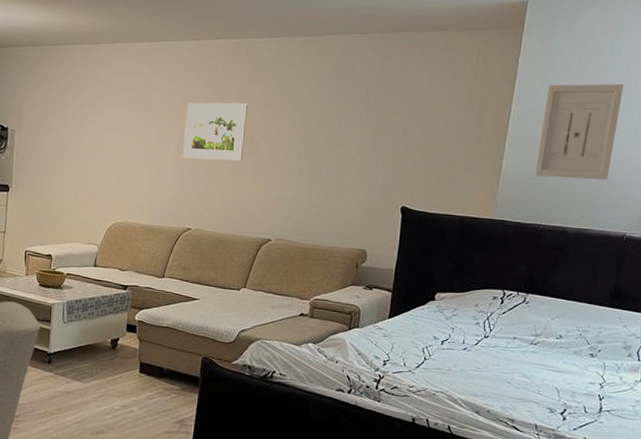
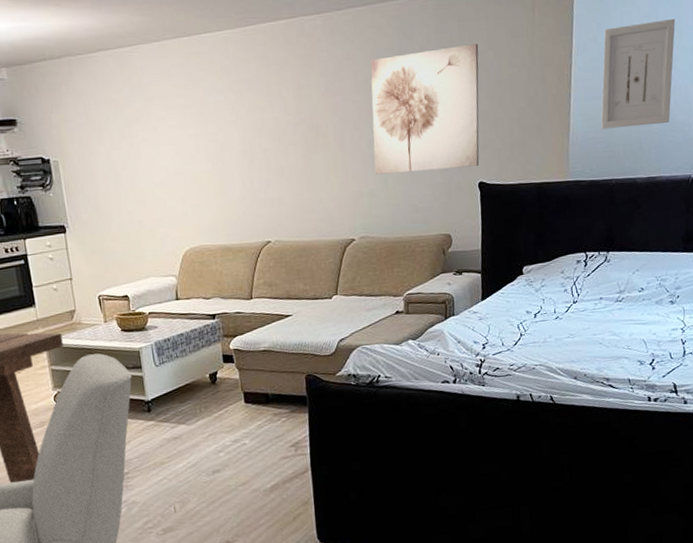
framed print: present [182,102,249,162] -> none [243,93,312,165]
wall art: none [300,81,419,192] -> present [370,43,480,175]

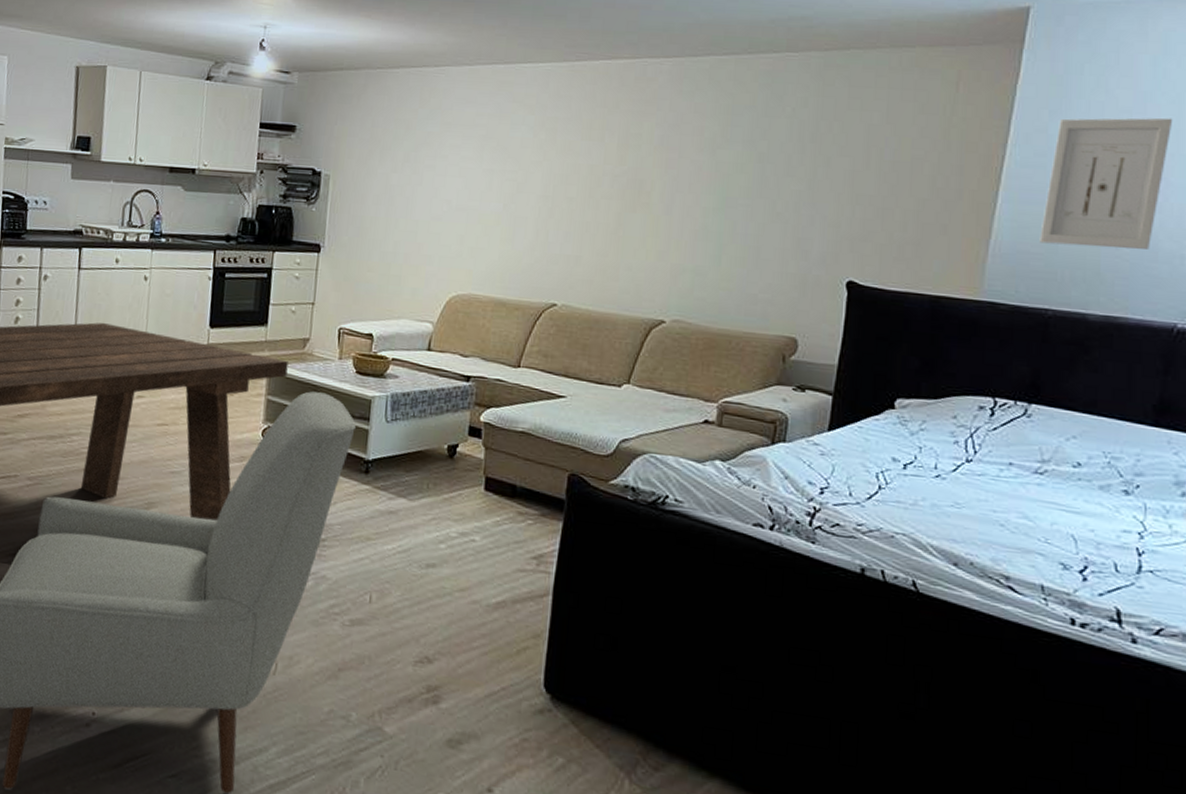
wall art: present [370,43,480,175] -> none [706,114,873,262]

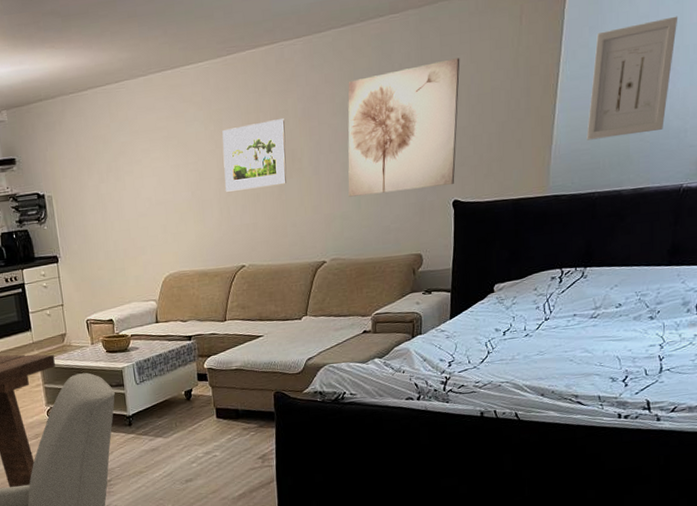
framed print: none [546,141,637,218] -> present [222,119,287,192]
wall art: none [706,114,873,262] -> present [348,57,460,197]

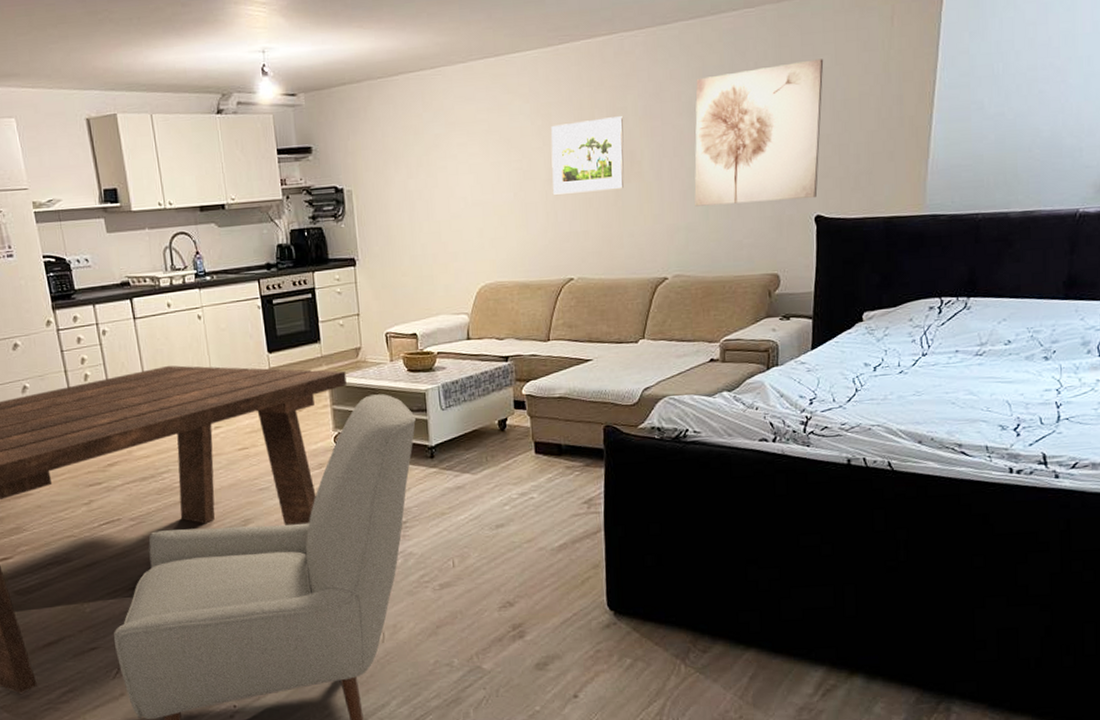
wall art: present [587,16,678,140] -> none [968,24,1070,156]

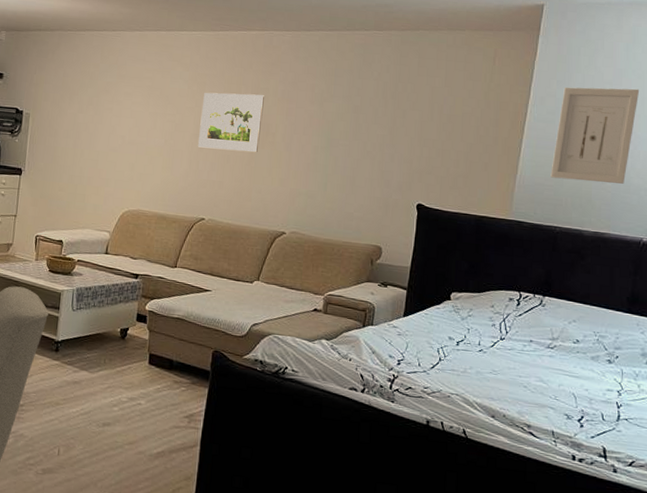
wall art: present [694,58,824,207] -> none [316,77,436,190]
wall art: none [968,24,1070,156] -> present [550,87,640,184]

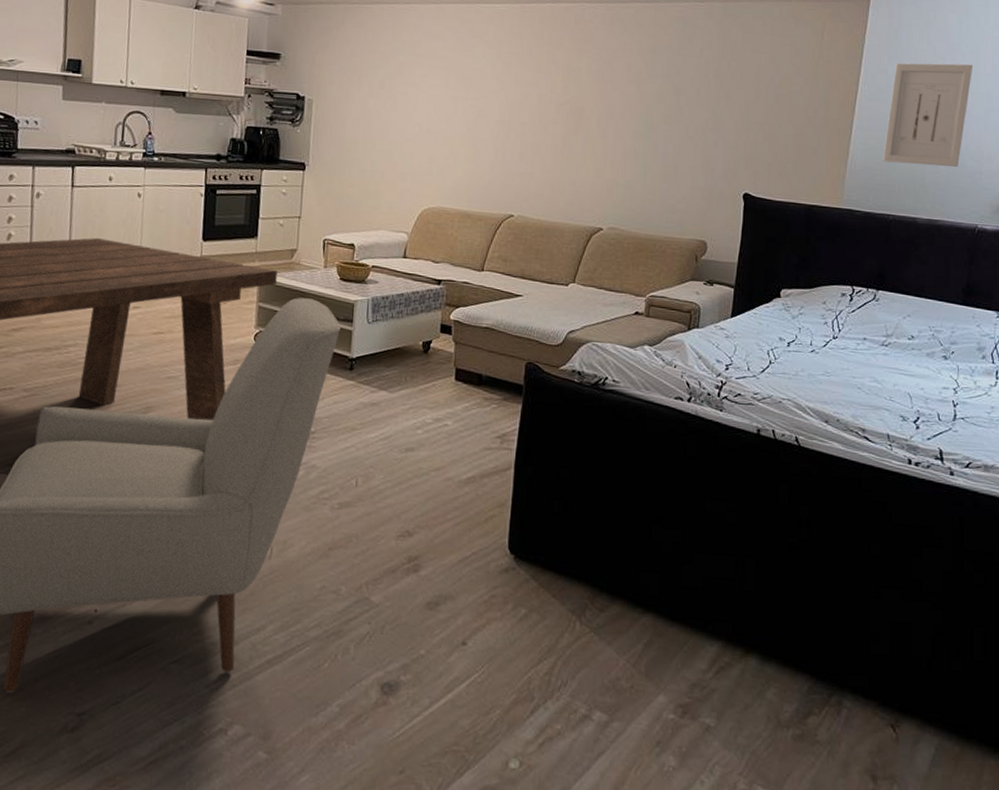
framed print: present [197,92,265,153] -> none [503,73,578,140]

